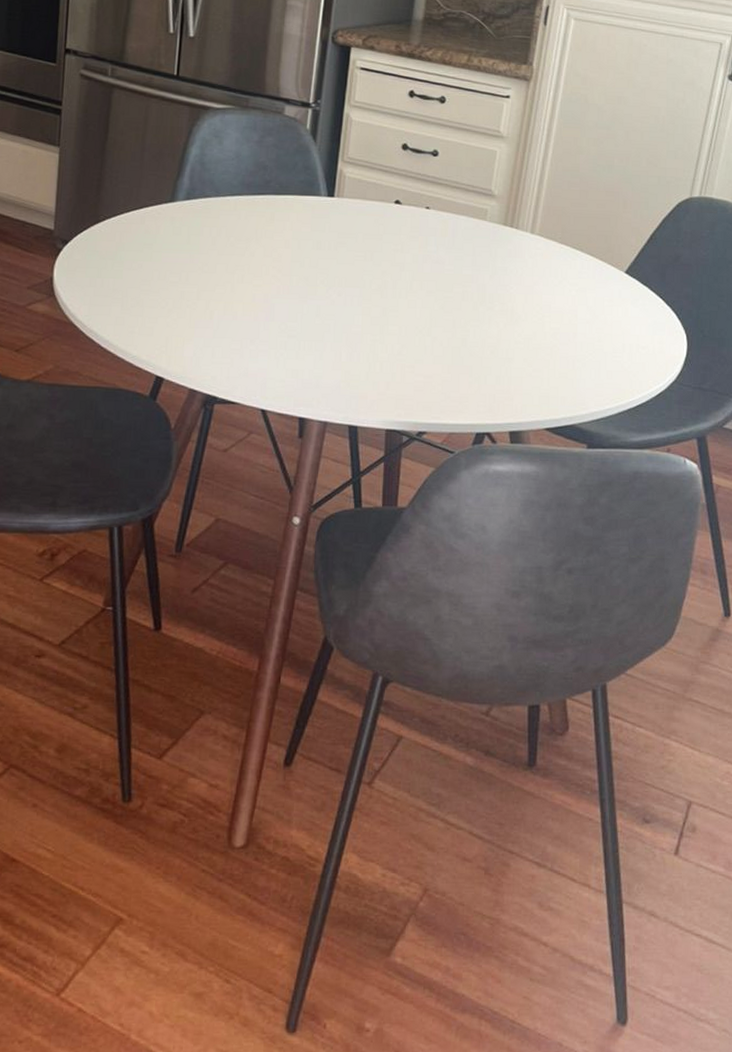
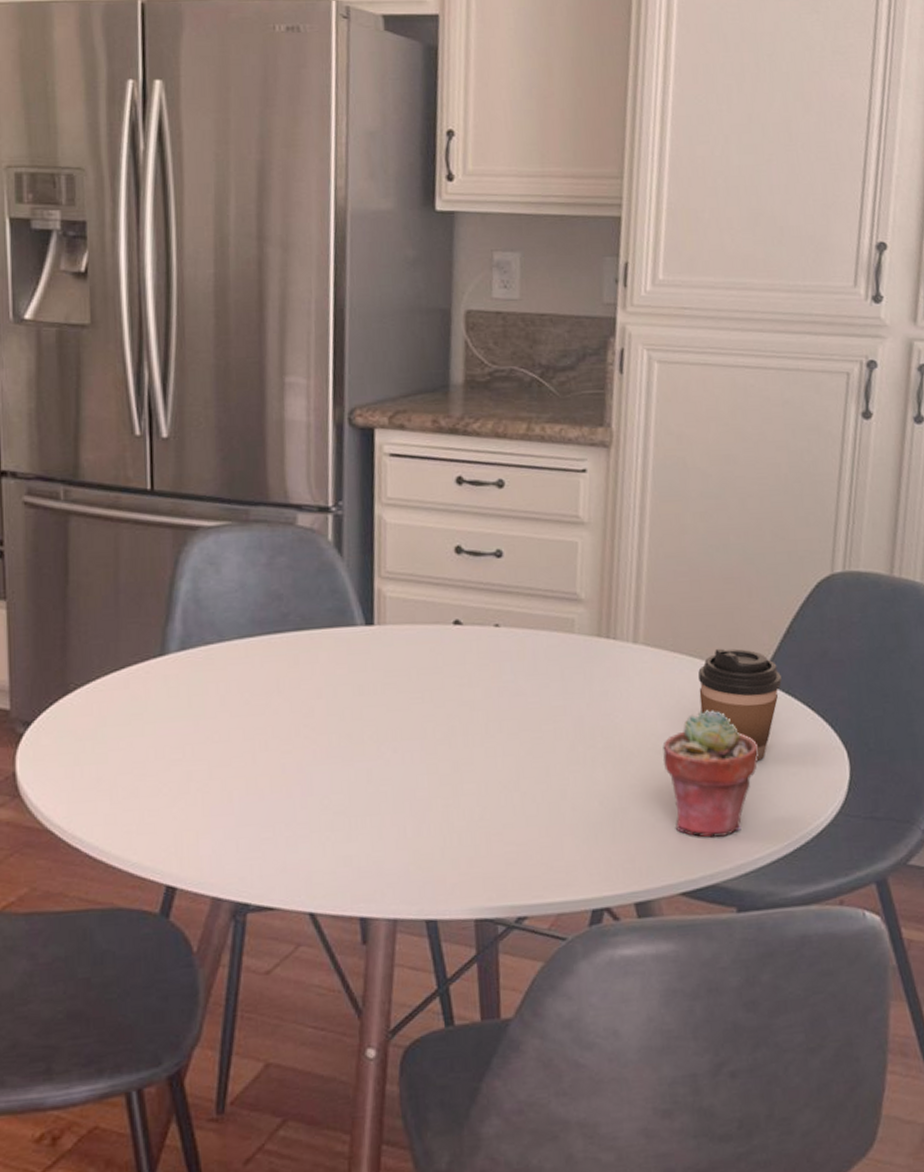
potted succulent: none [543,291,617,389] -> present [662,710,758,838]
coffee cup: none [577,244,643,335] -> present [698,648,783,762]

